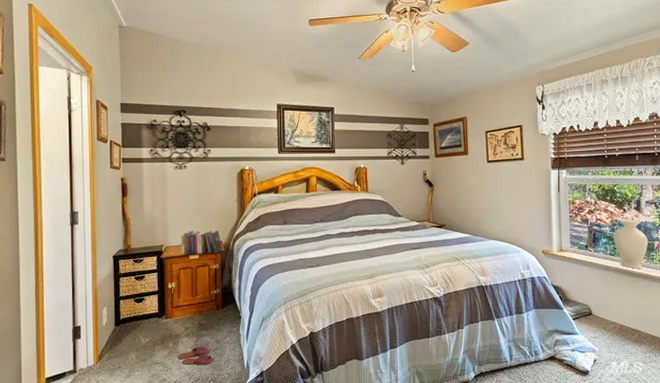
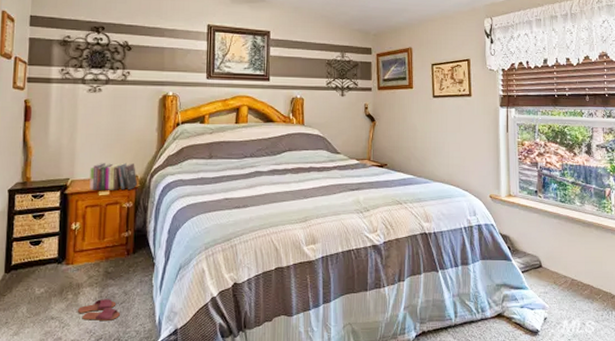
vase: present [613,219,649,269] -> none [564,163,600,218]

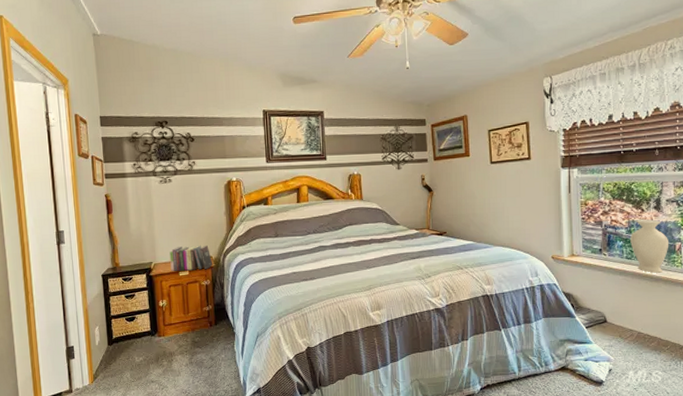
slippers: present [78,299,120,320] -> none [173,364,209,383]
vase: none [564,163,600,218] -> present [630,219,669,273]

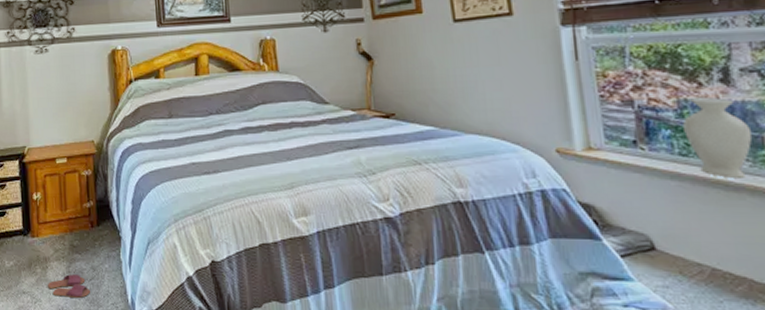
books: present [169,245,213,271] -> none [45,126,95,158]
slippers: none [173,364,209,383] -> present [48,274,90,298]

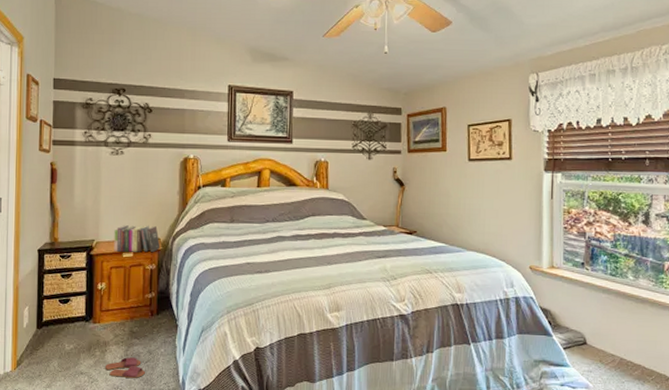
books: none [45,126,95,158] -> present [114,225,161,253]
vase: present [683,98,753,178] -> none [615,234,658,294]

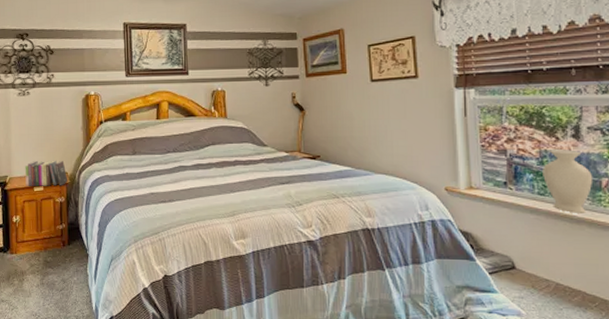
slippers: present [105,357,145,378] -> none [24,285,60,306]
vase: none [615,234,658,294] -> present [543,150,593,213]

